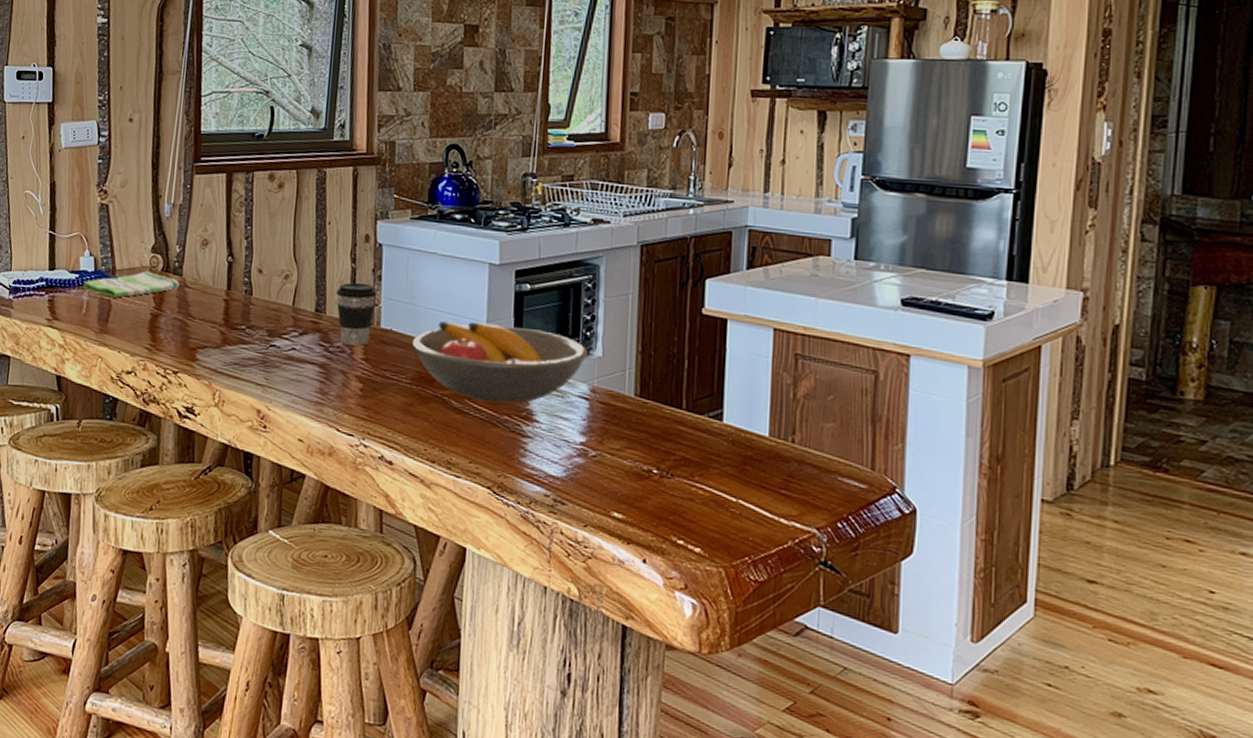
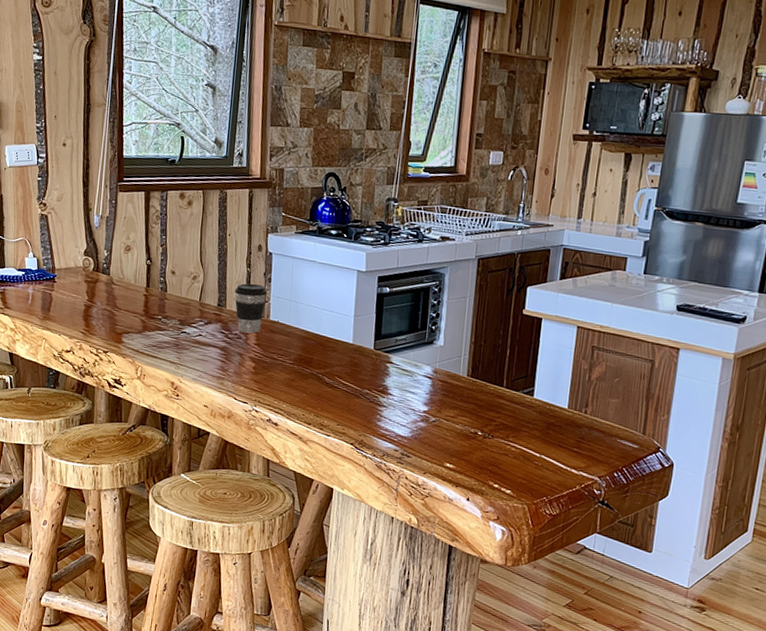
dish towel: present [83,270,180,298] -> none [28,270,108,292]
fruit bowl: present [411,321,588,404] -> none [294,315,433,380]

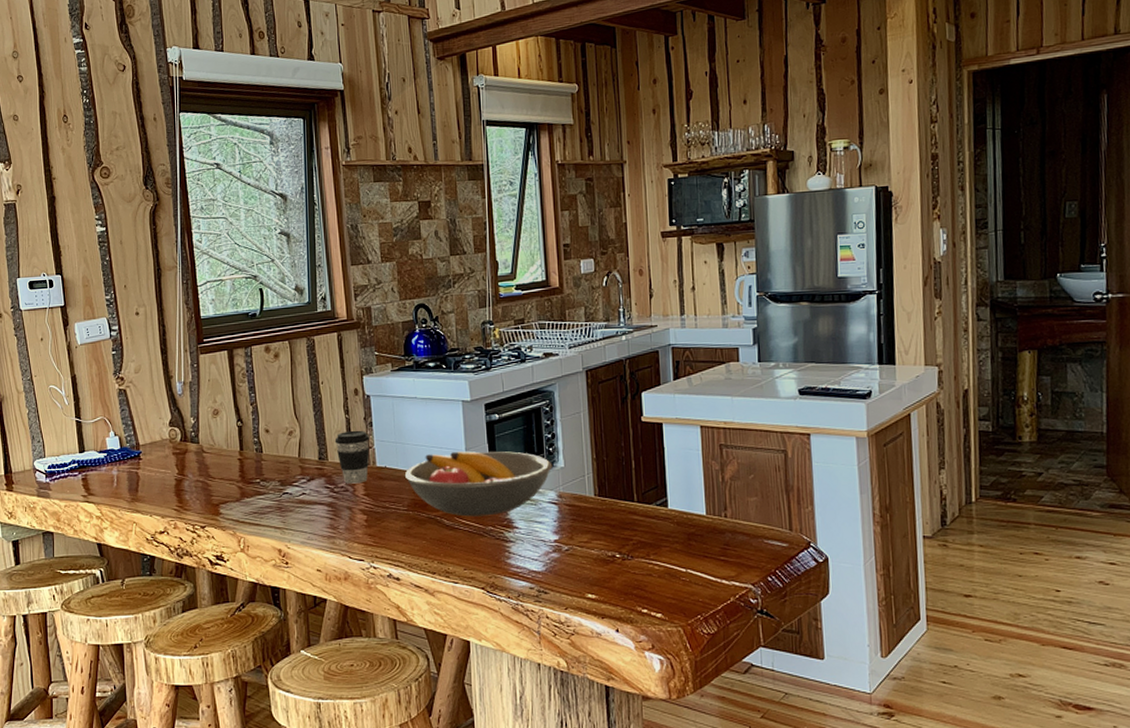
fruit bowl: none [294,315,433,380] -> present [404,451,553,517]

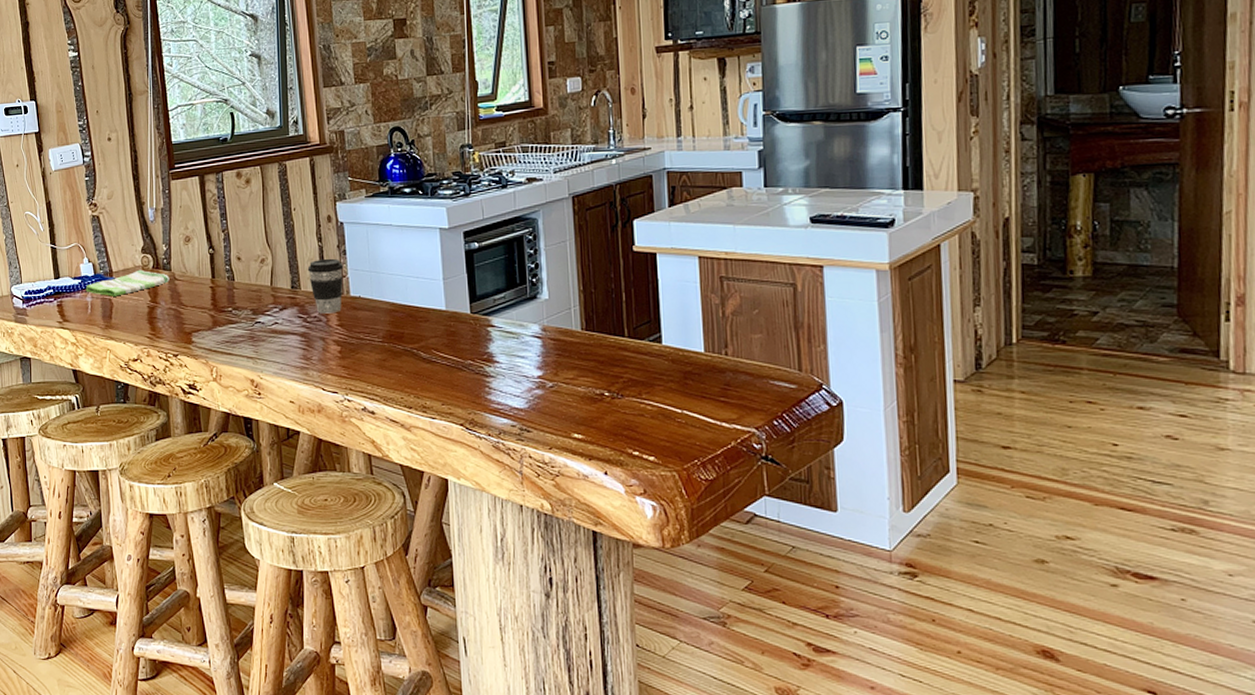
dish towel: none [111,442,198,470] -> present [85,269,170,297]
fruit bowl: present [404,451,553,517] -> none [379,281,536,350]

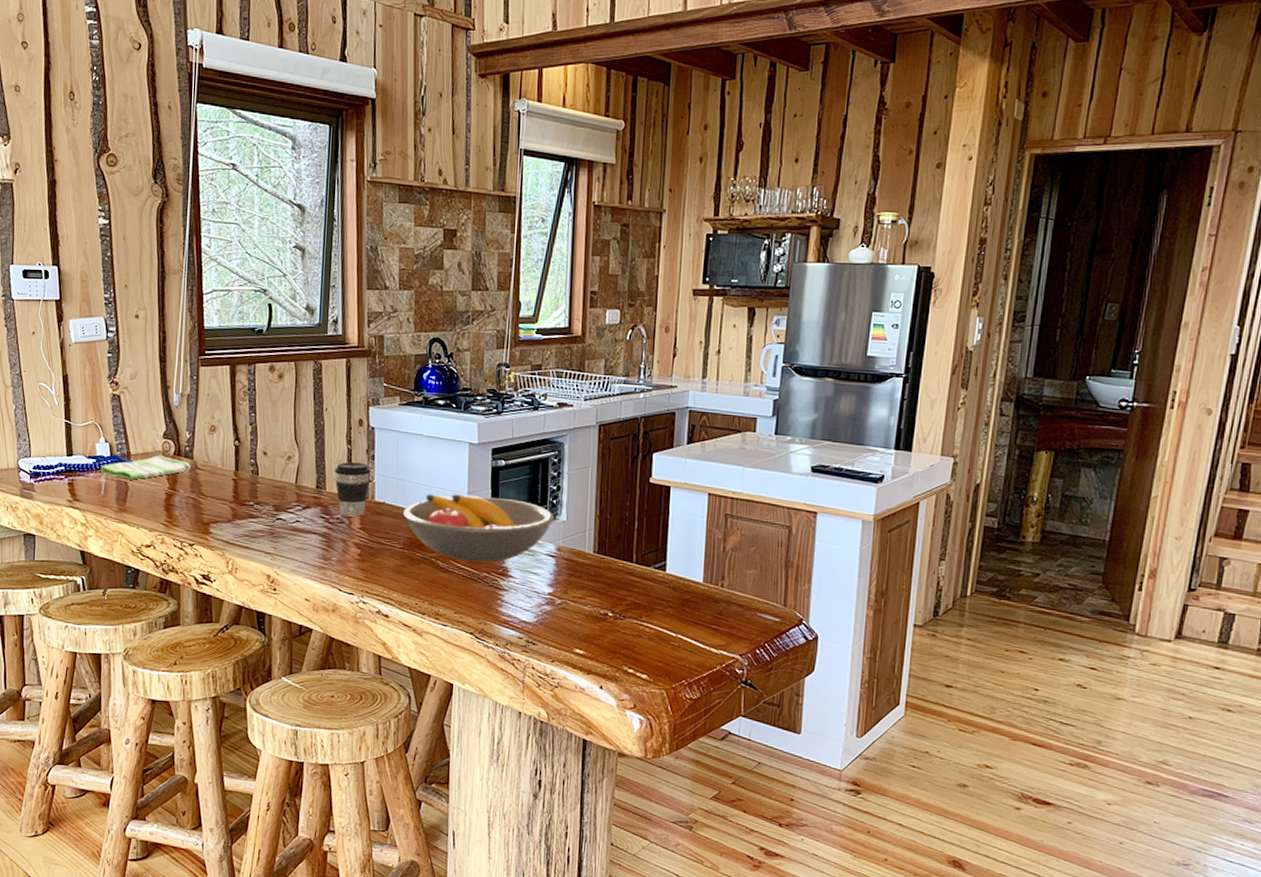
fruit bowl: none [379,281,536,350] -> present [402,494,555,563]

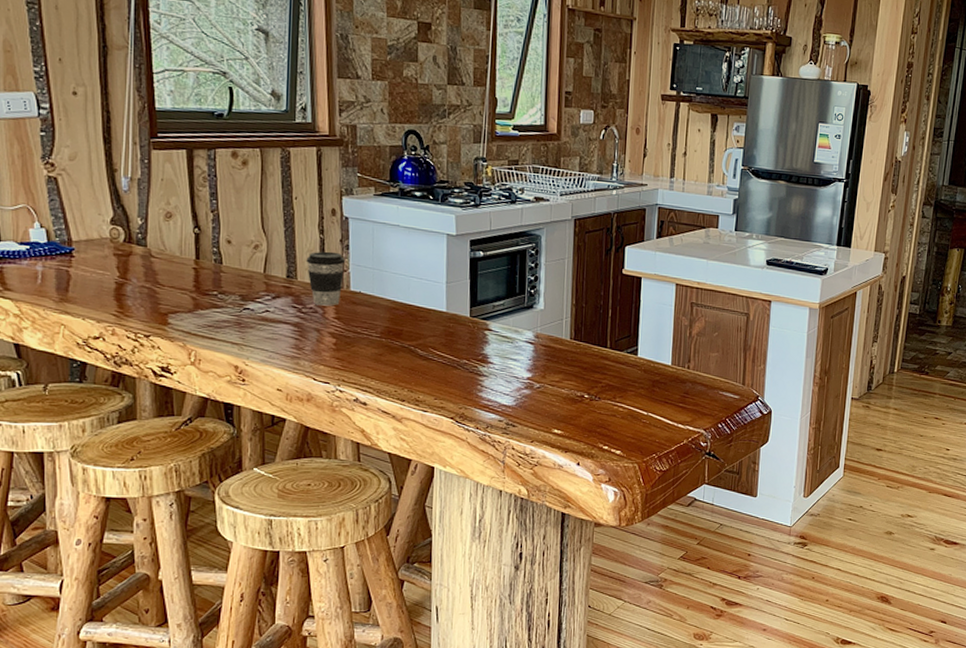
dish towel: present [100,454,191,480] -> none [35,241,144,268]
fruit bowl: present [402,494,555,563] -> none [379,284,533,350]

